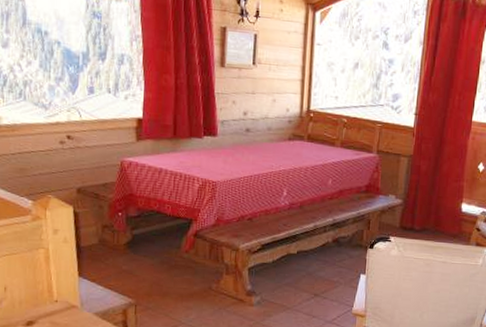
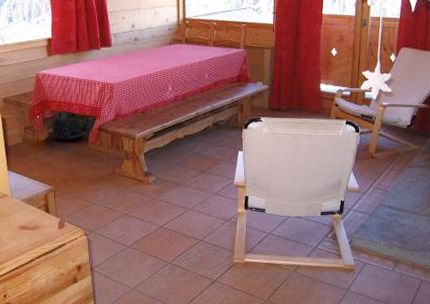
backpack: none [135,210,187,246] -> present [50,111,92,141]

